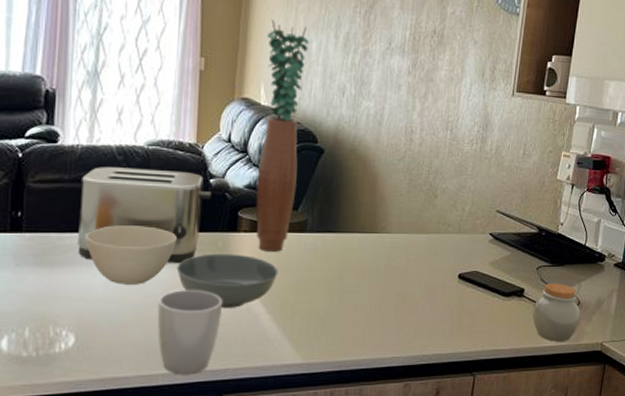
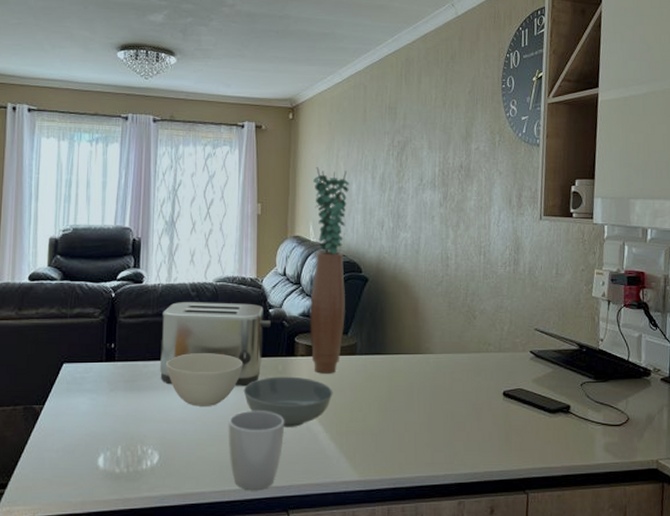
jar: present [532,283,581,342] -> none [580,399,632,459]

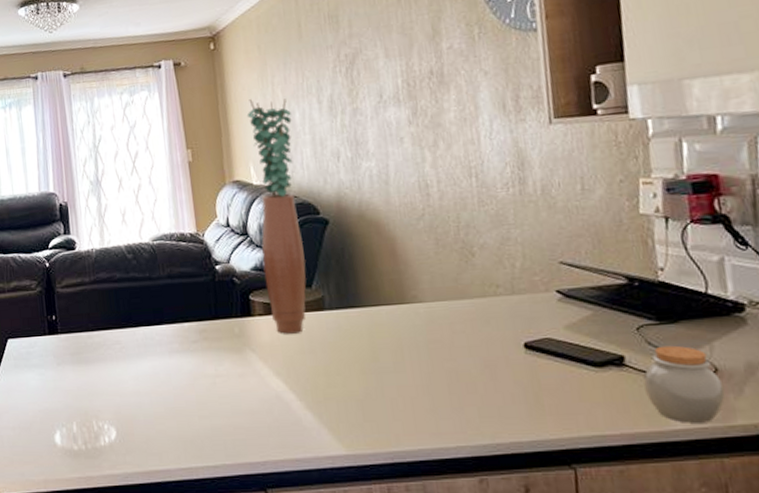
toaster: present [160,302,271,387] -> none [99,261,220,355]
bowl: present [165,353,243,406] -> none [110,318,195,377]
cup: present [228,411,285,490] -> none [185,379,251,467]
bowl: present [243,376,333,427] -> none [198,339,303,396]
jar: none [580,399,632,459] -> present [643,345,726,423]

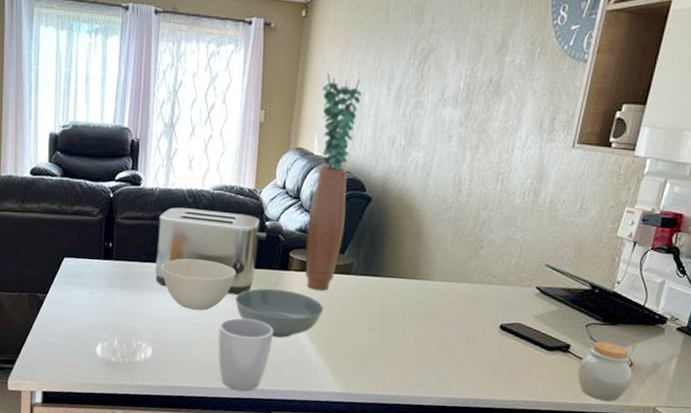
toaster: none [99,261,220,355] -> present [155,207,267,295]
bowl: none [110,318,195,377] -> present [160,258,237,311]
cup: none [185,379,251,467] -> present [217,318,274,391]
bowl: none [198,339,303,396] -> present [235,288,324,338]

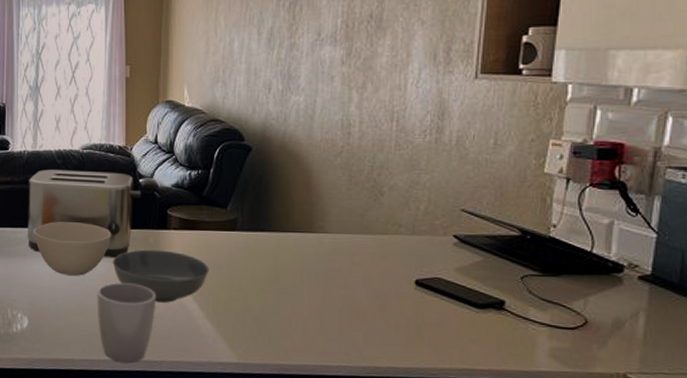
vase: present [305,73,362,291] -> none [184,23,230,249]
jar: present [576,341,633,401] -> none [517,295,590,368]

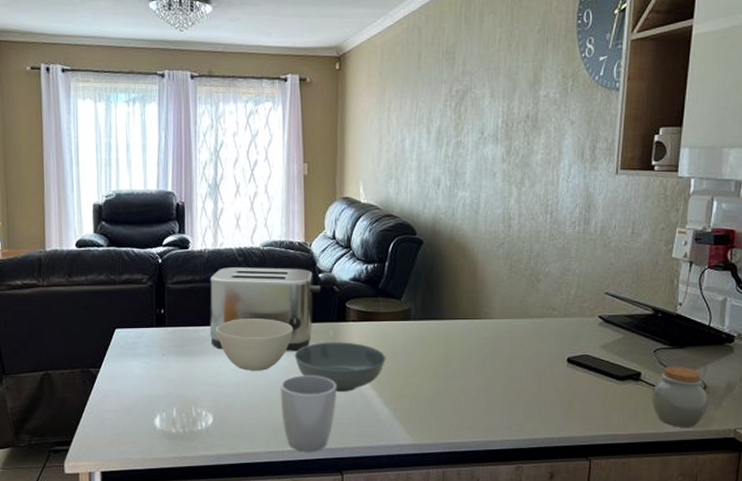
jar: none [517,295,590,368] -> present [651,366,708,427]

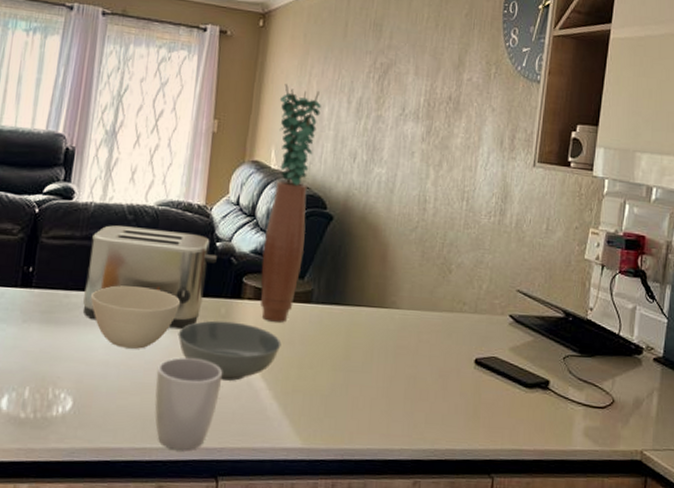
vase: none [361,122,402,339] -> present [259,84,321,322]
jar: present [651,366,708,427] -> none [558,375,616,446]

